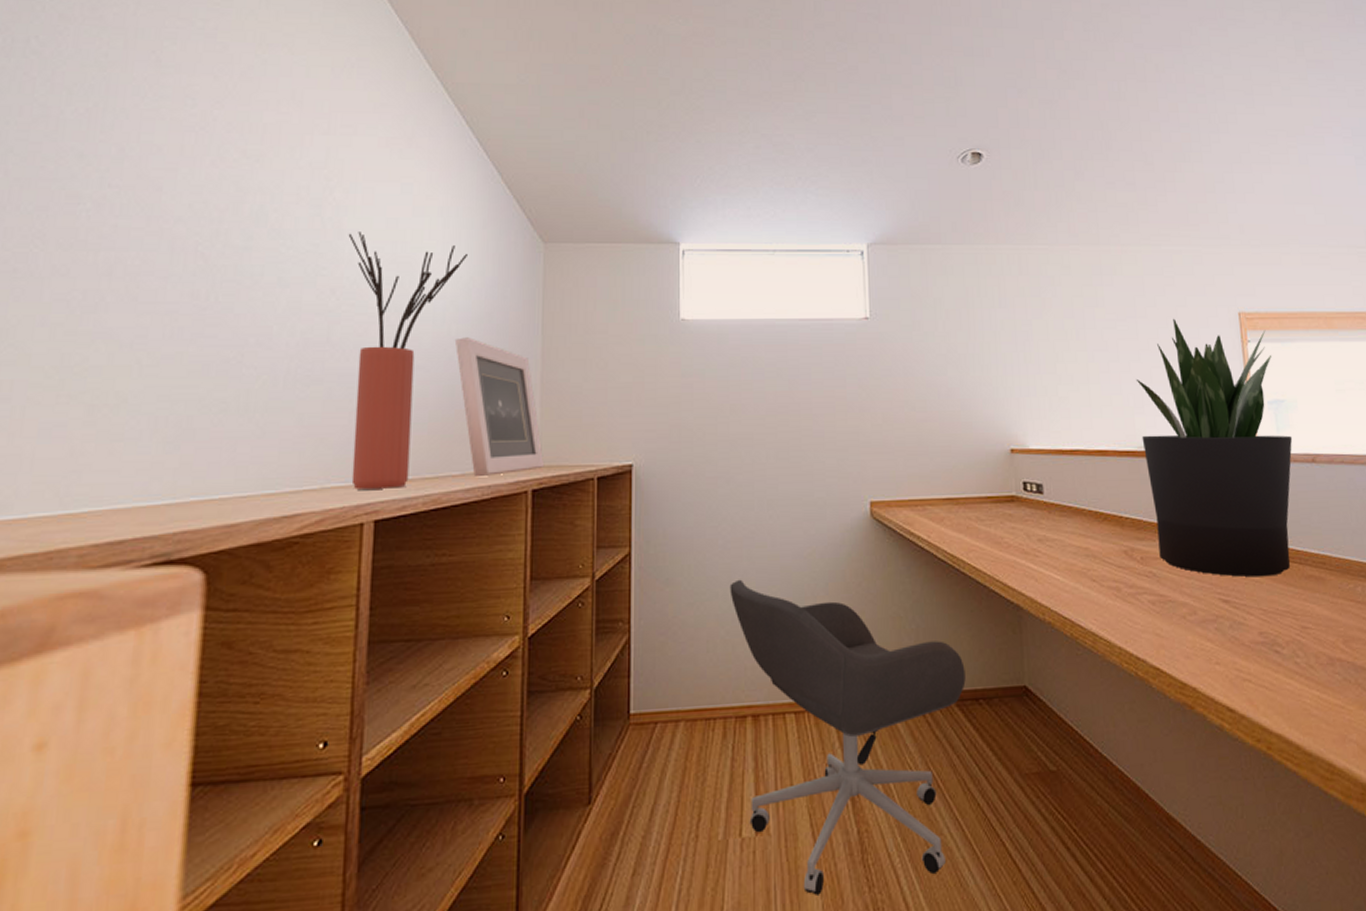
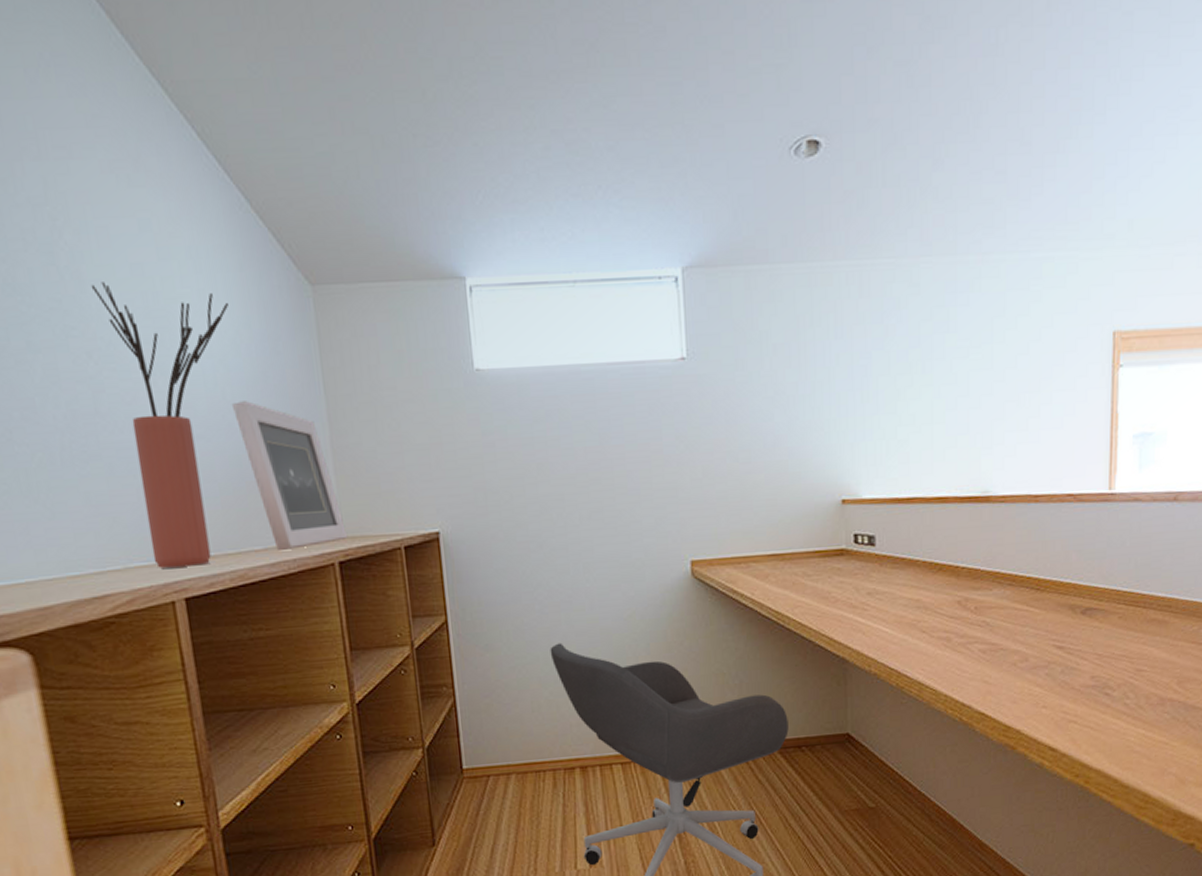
planter: present [1136,318,1293,577] -> none [986,342,1156,623]

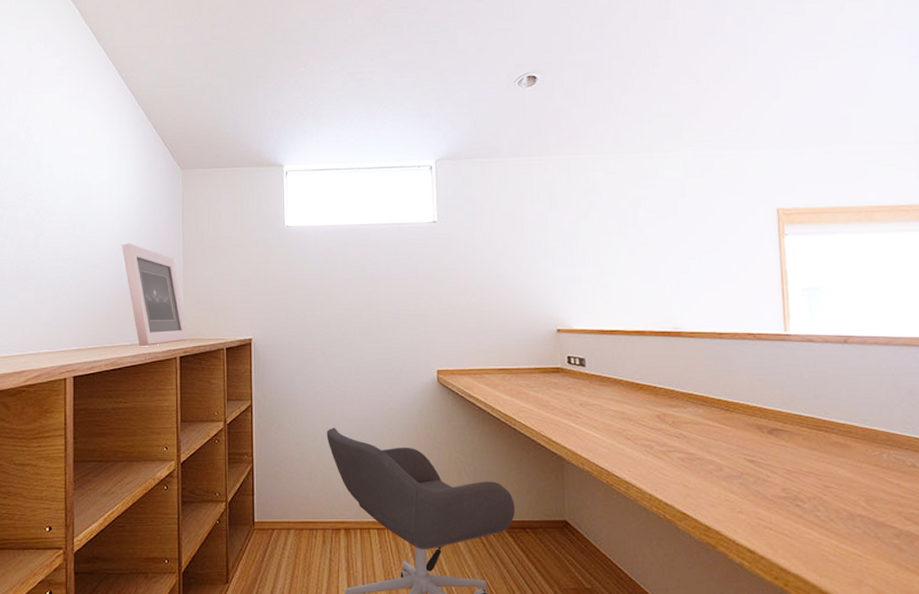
vase: present [91,282,228,568] -> none [45,166,127,354]

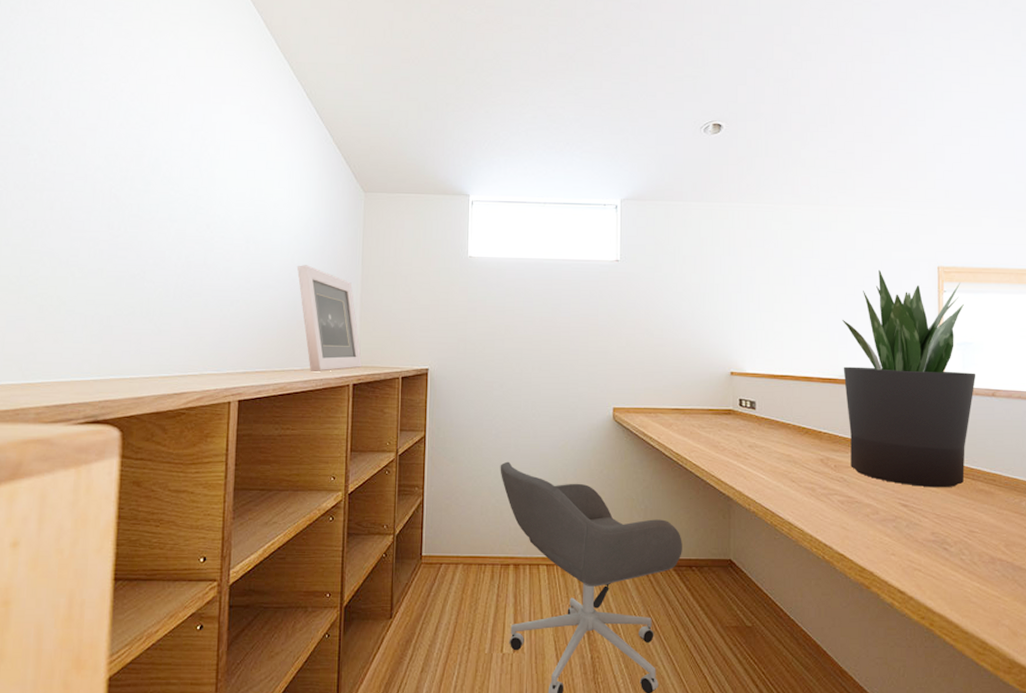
planter: none [673,215,825,442] -> present [841,269,976,488]

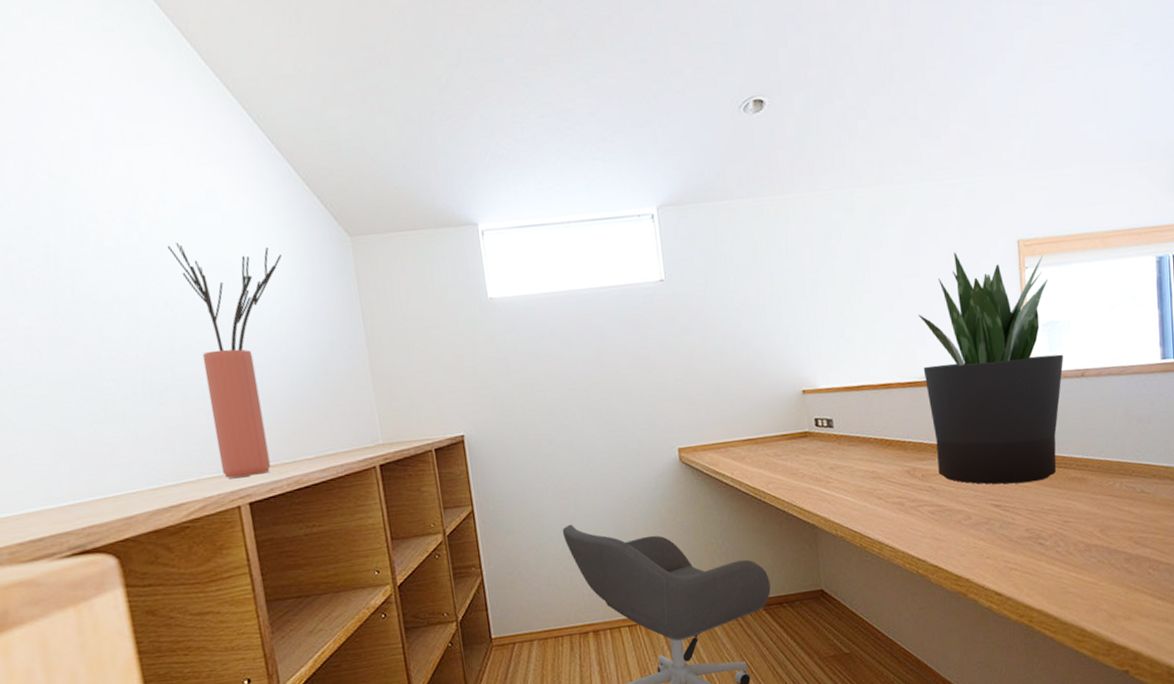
vase: none [219,180,307,377] -> present [167,243,282,478]
picture frame: present [296,265,363,373] -> none [285,334,387,459]

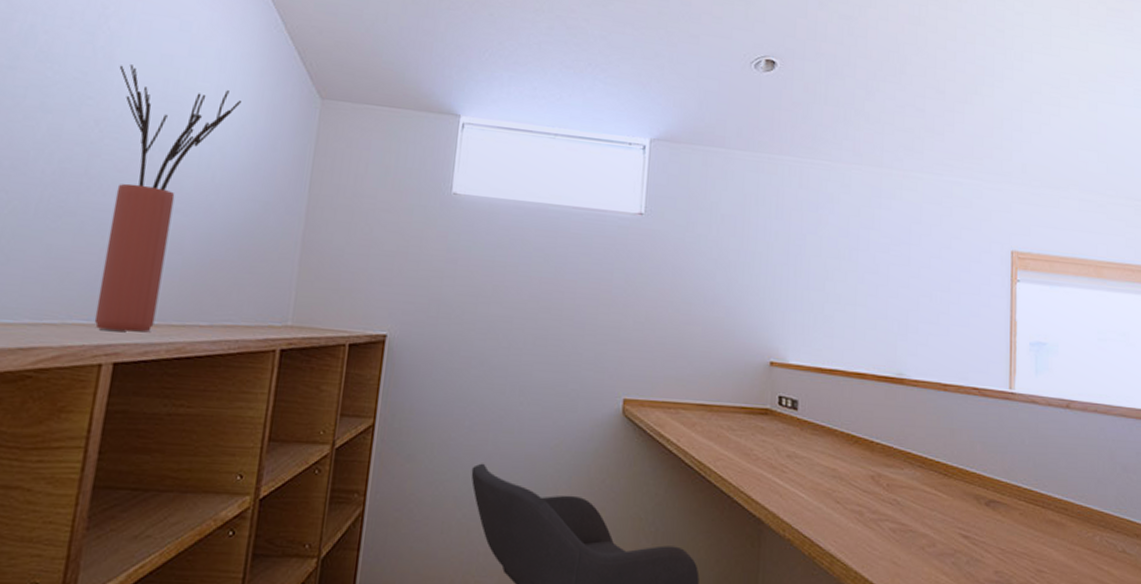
planter: present [918,252,1064,485] -> none [901,249,1050,517]

